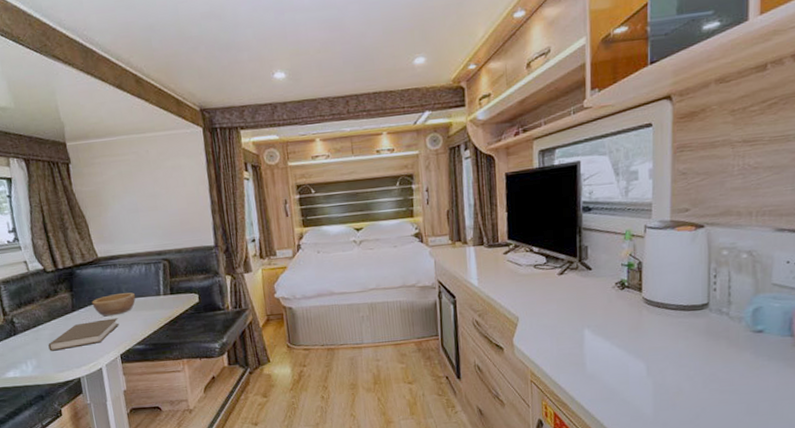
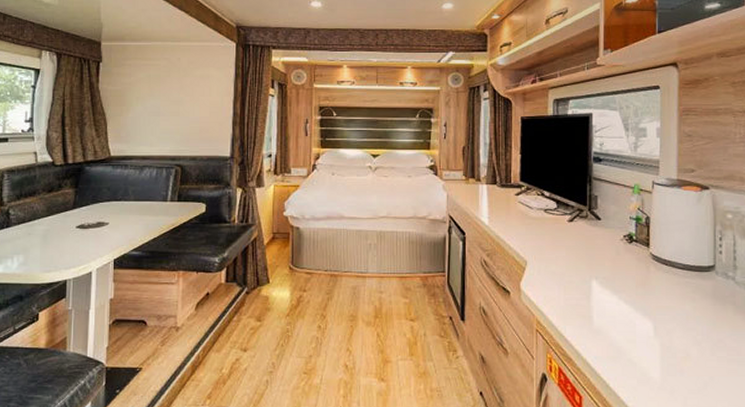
book: present [48,318,119,351] -> none [40,220,119,249]
bowl: present [92,292,136,317] -> none [95,195,142,218]

